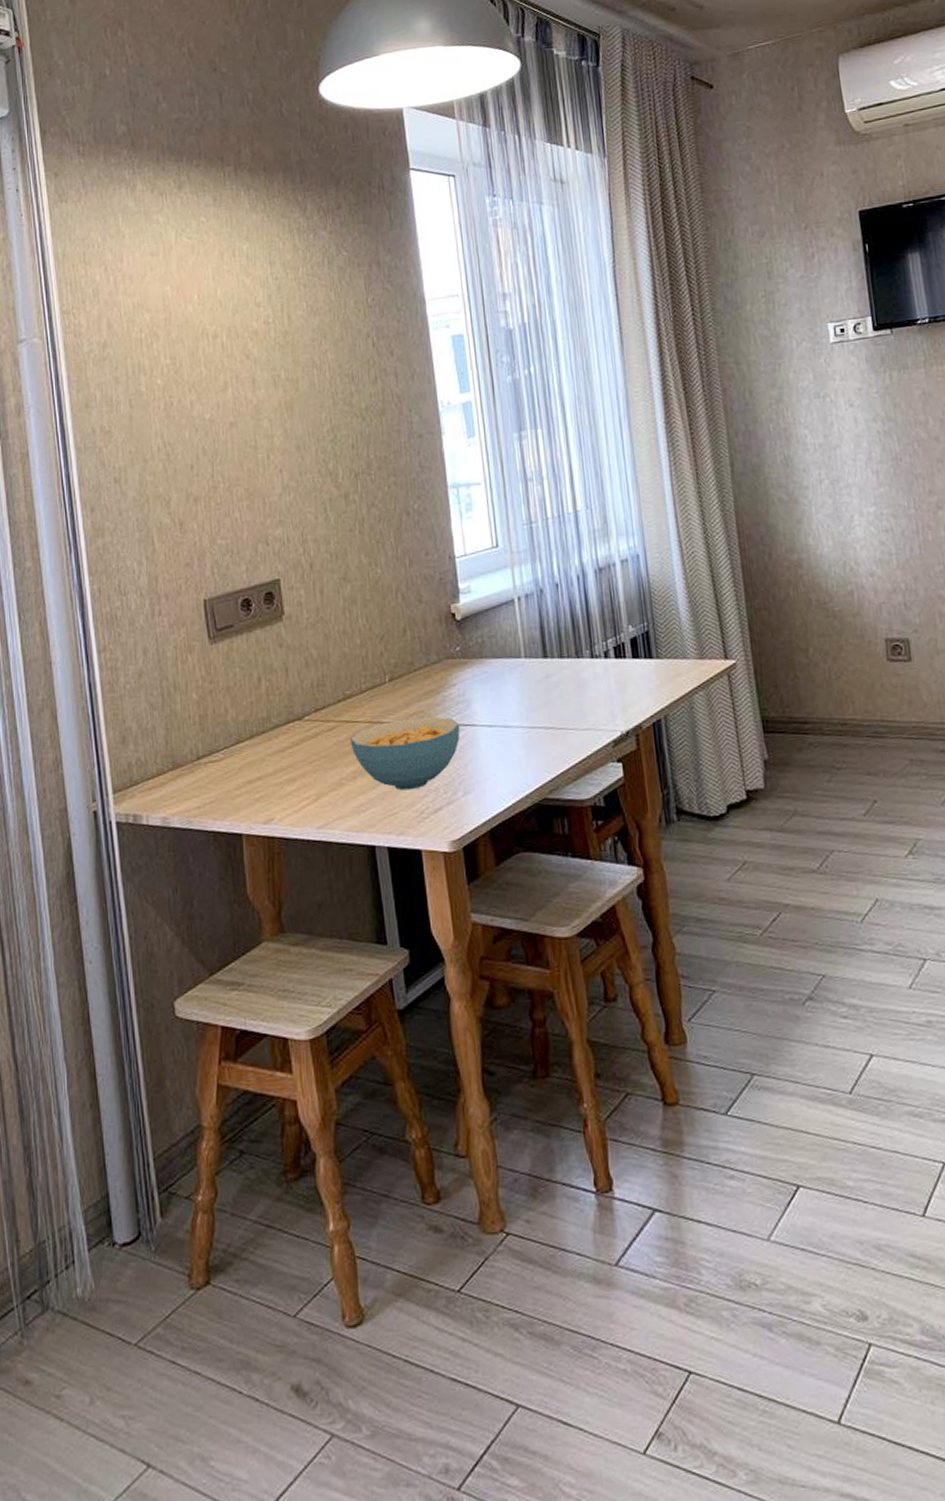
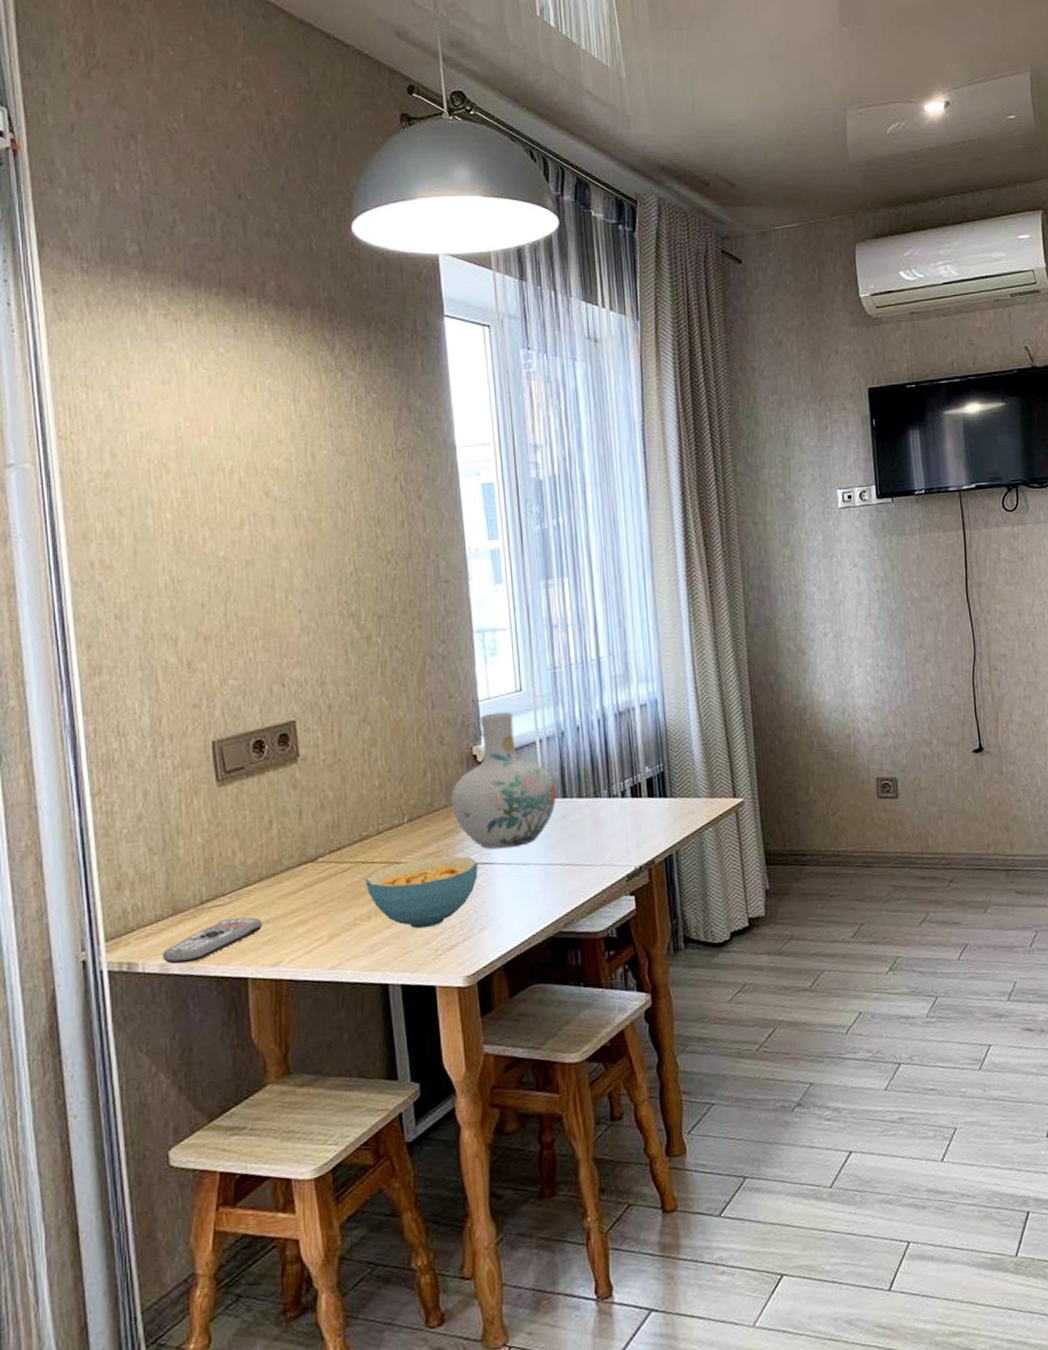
remote control: none [163,773,254,818] -> present [161,917,262,964]
vase: none [431,568,537,711] -> present [451,712,557,849]

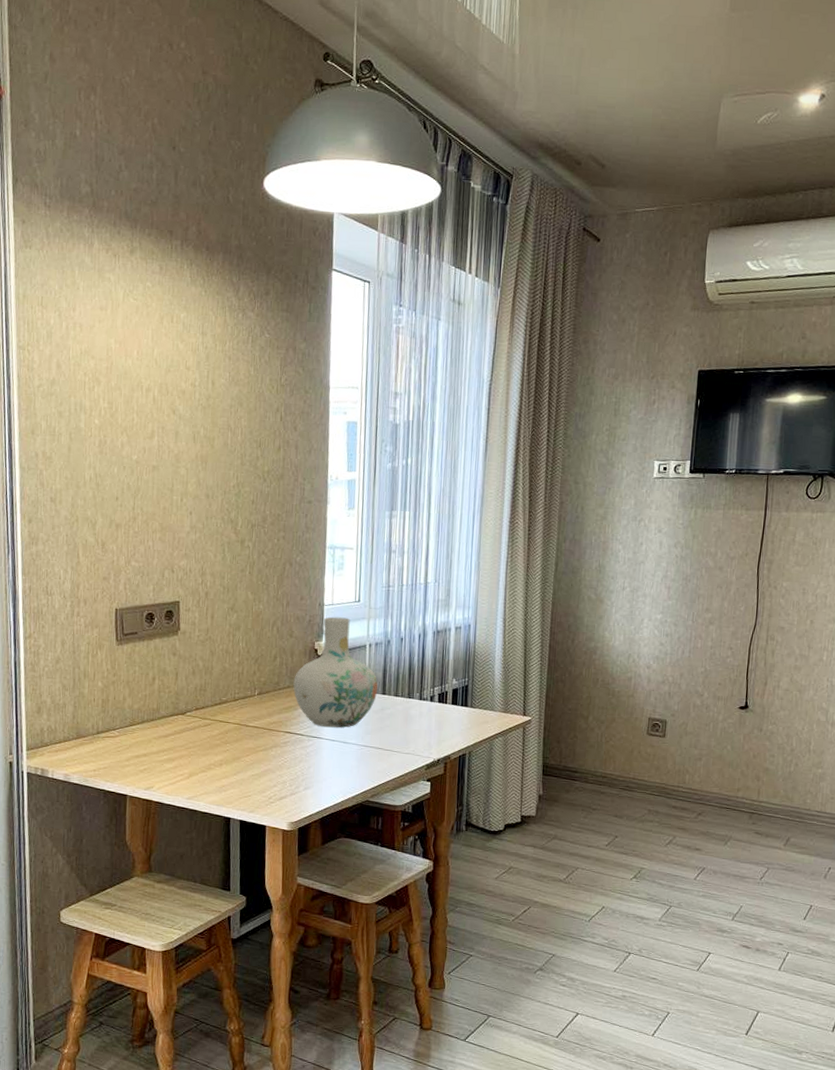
remote control: present [161,917,262,964] -> none [66,748,141,777]
cereal bowl: present [365,856,478,929] -> none [221,725,309,780]

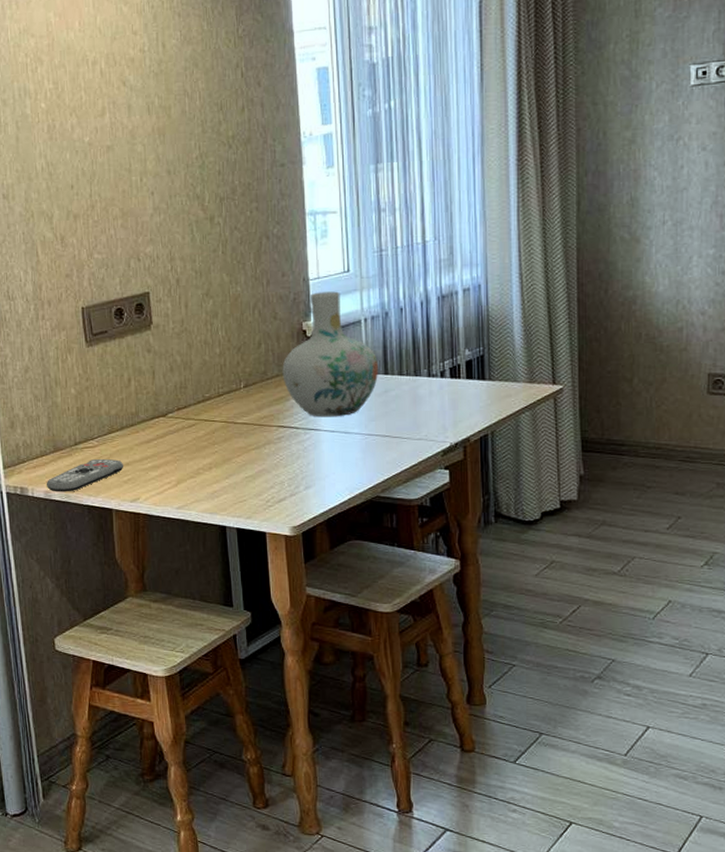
remote control: none [66,748,141,777] -> present [46,458,123,492]

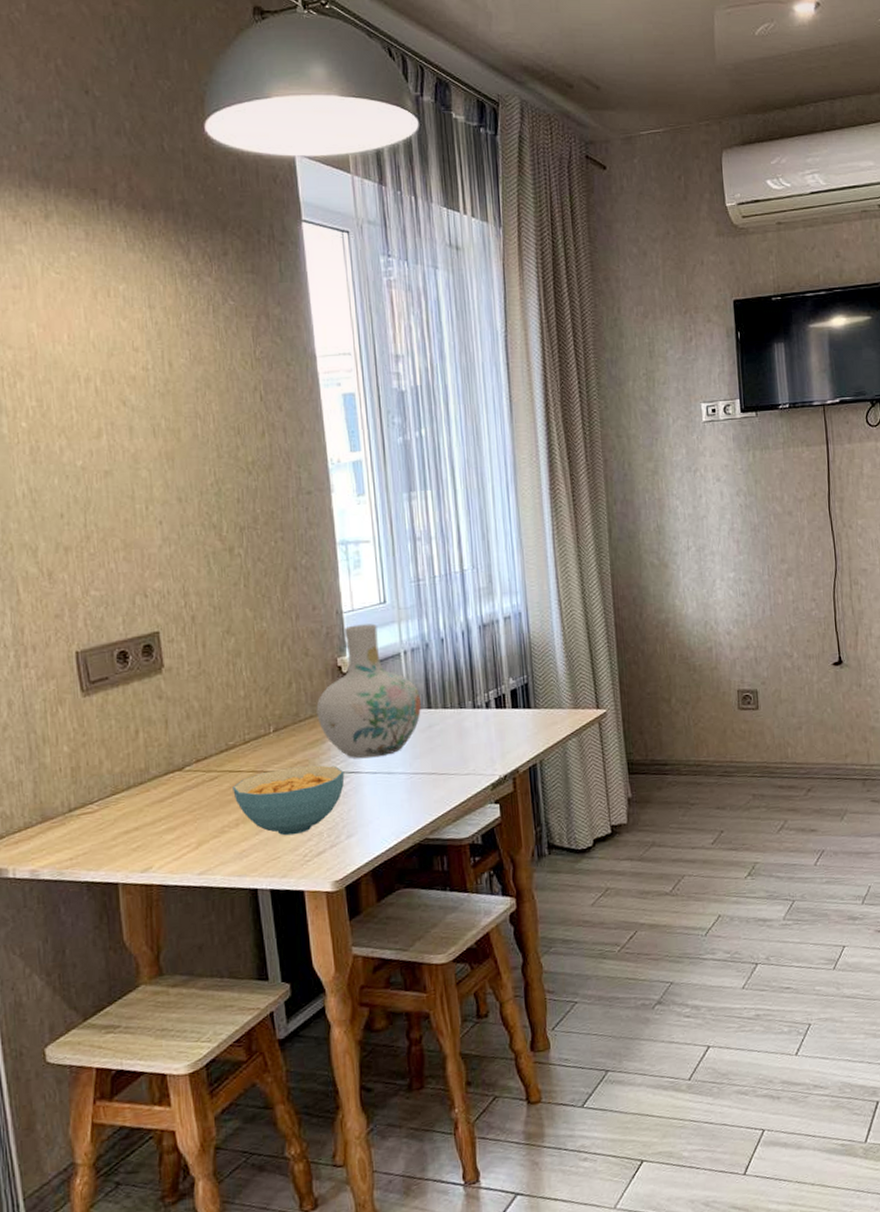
remote control: present [46,458,123,492] -> none [31,824,131,870]
cereal bowl: none [207,420,305,482] -> present [233,765,345,836]

